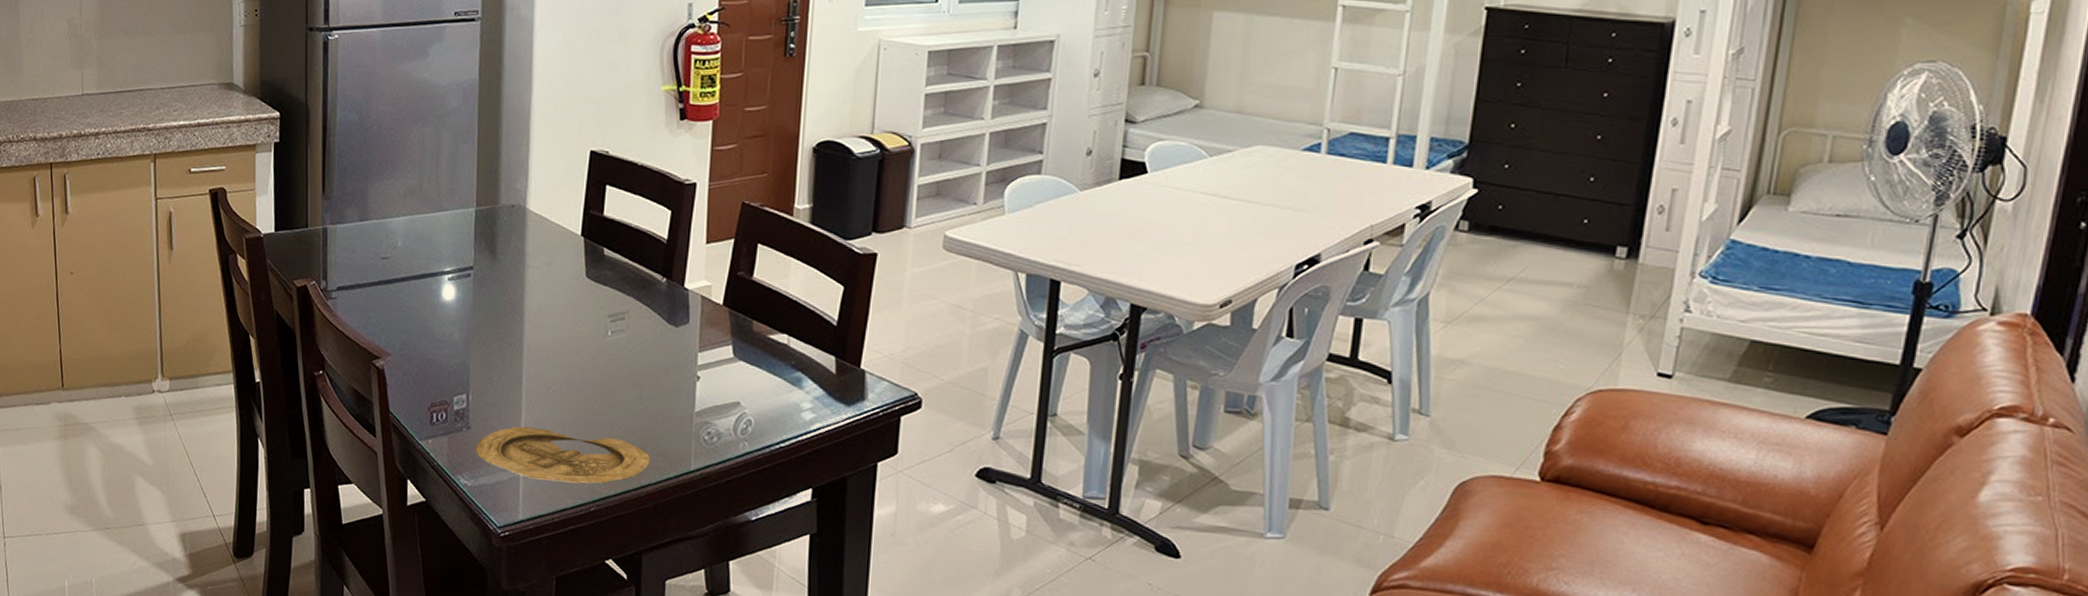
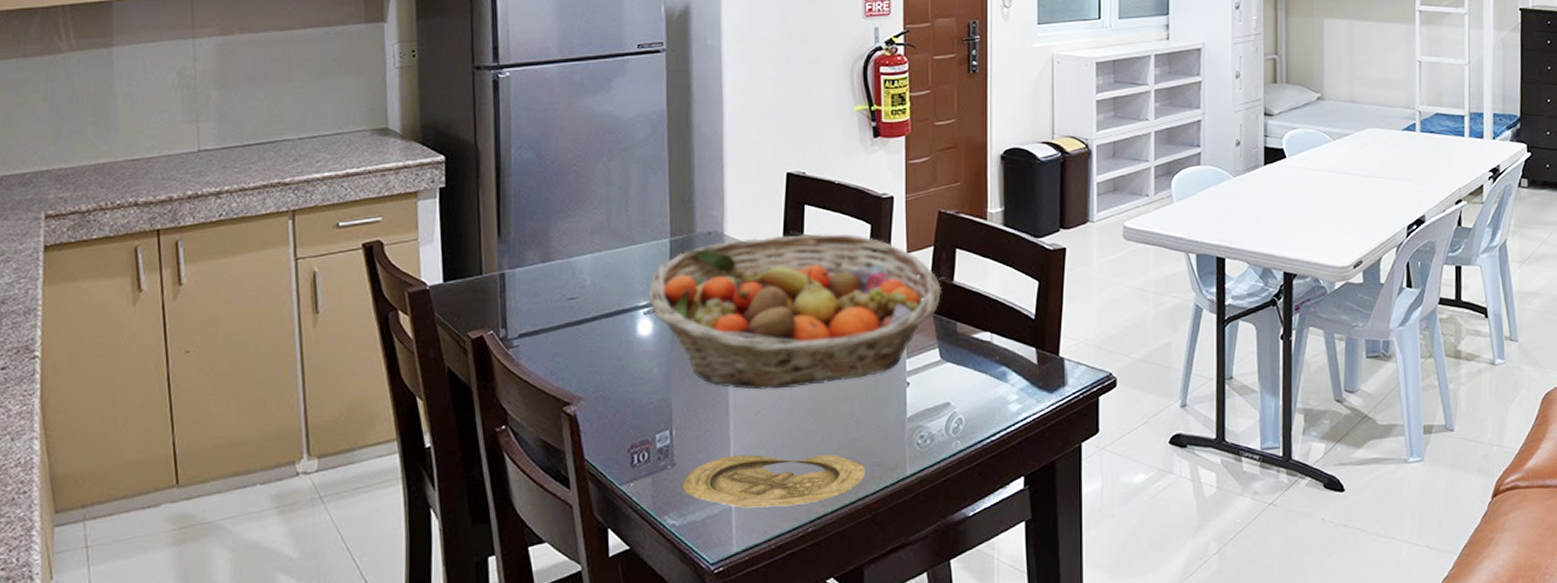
fruit basket: none [453,214,741,368] -> present [648,233,943,390]

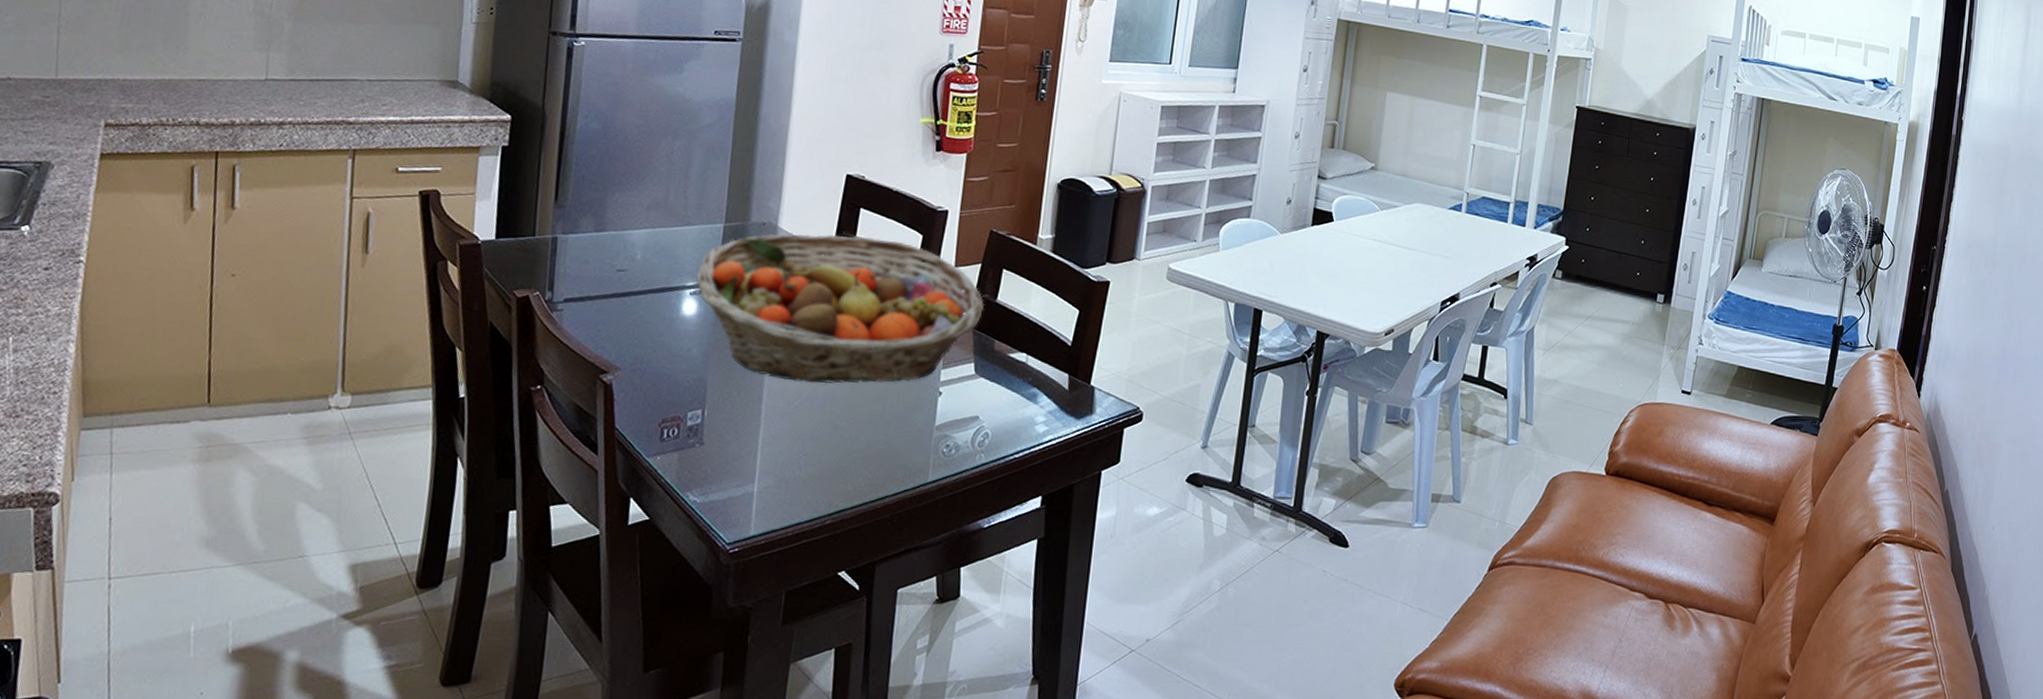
plate: present [681,454,866,508] -> none [707,441,889,497]

